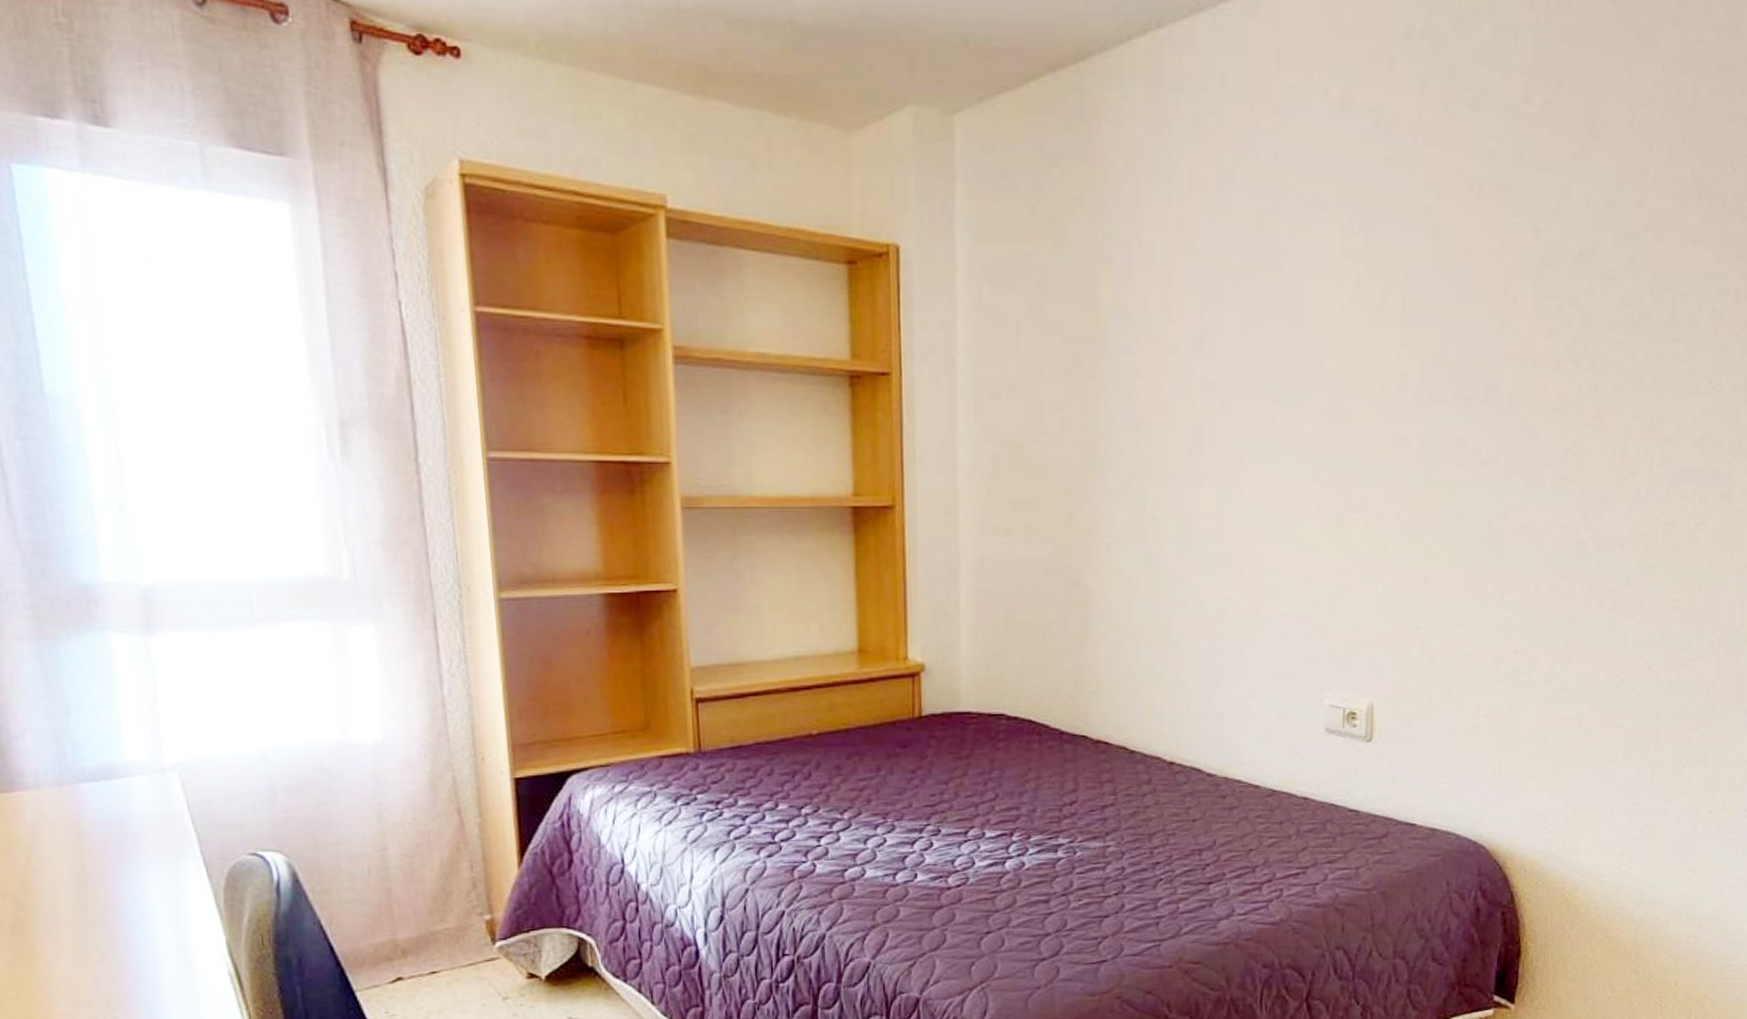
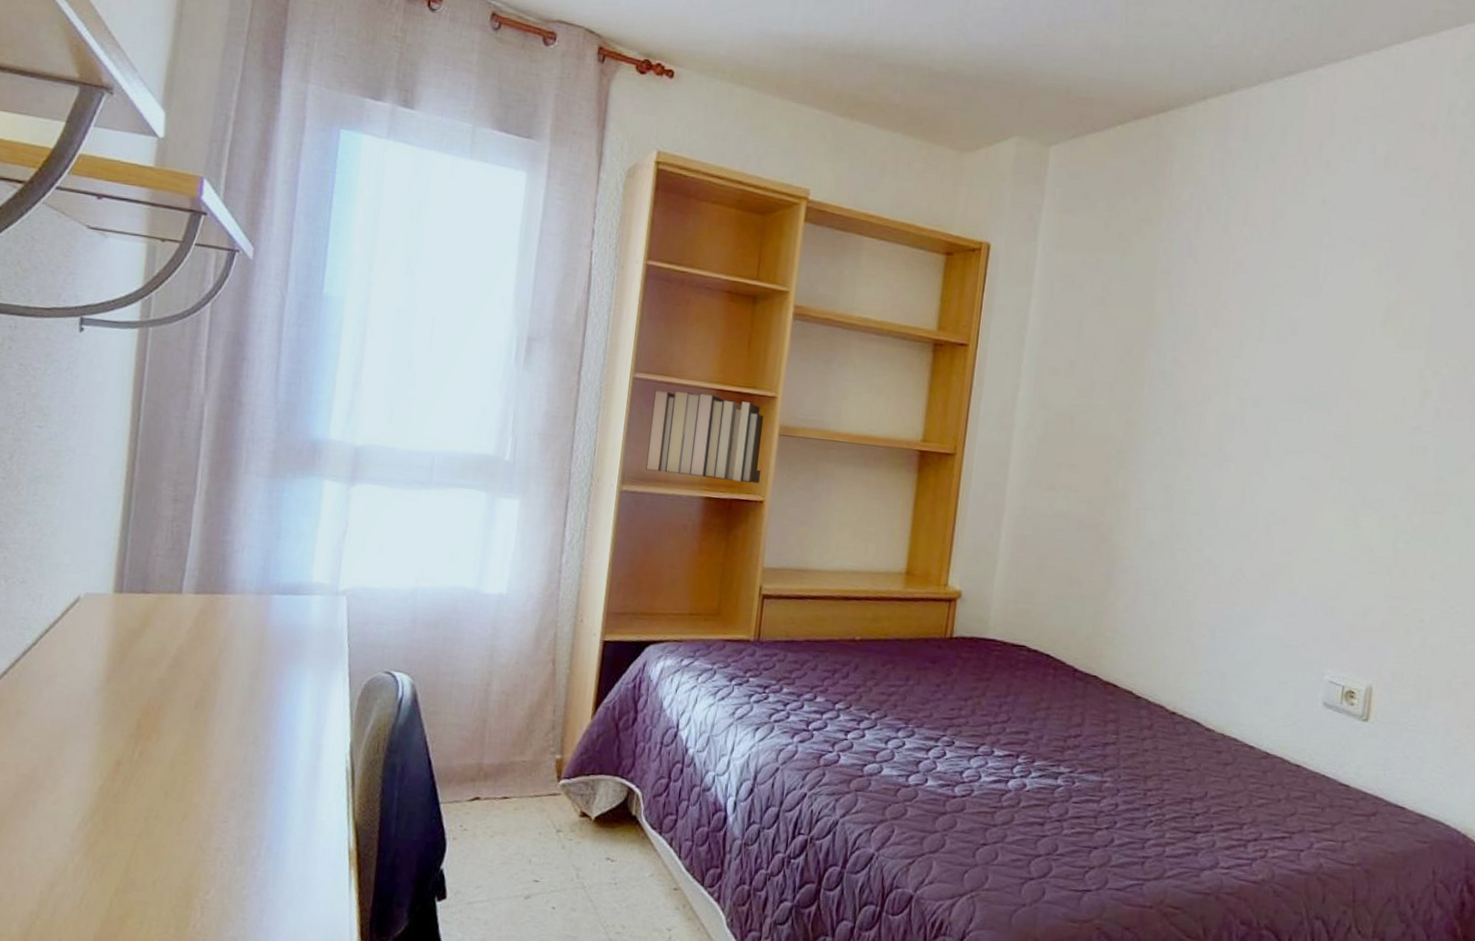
books: none [518,468,669,571] -> present [646,390,766,484]

